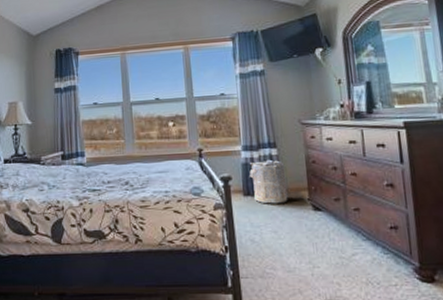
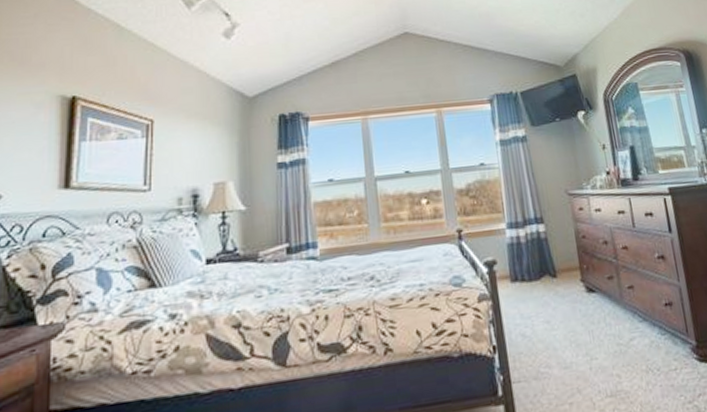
laundry hamper: present [249,159,288,204] -> none [516,237,560,290]

